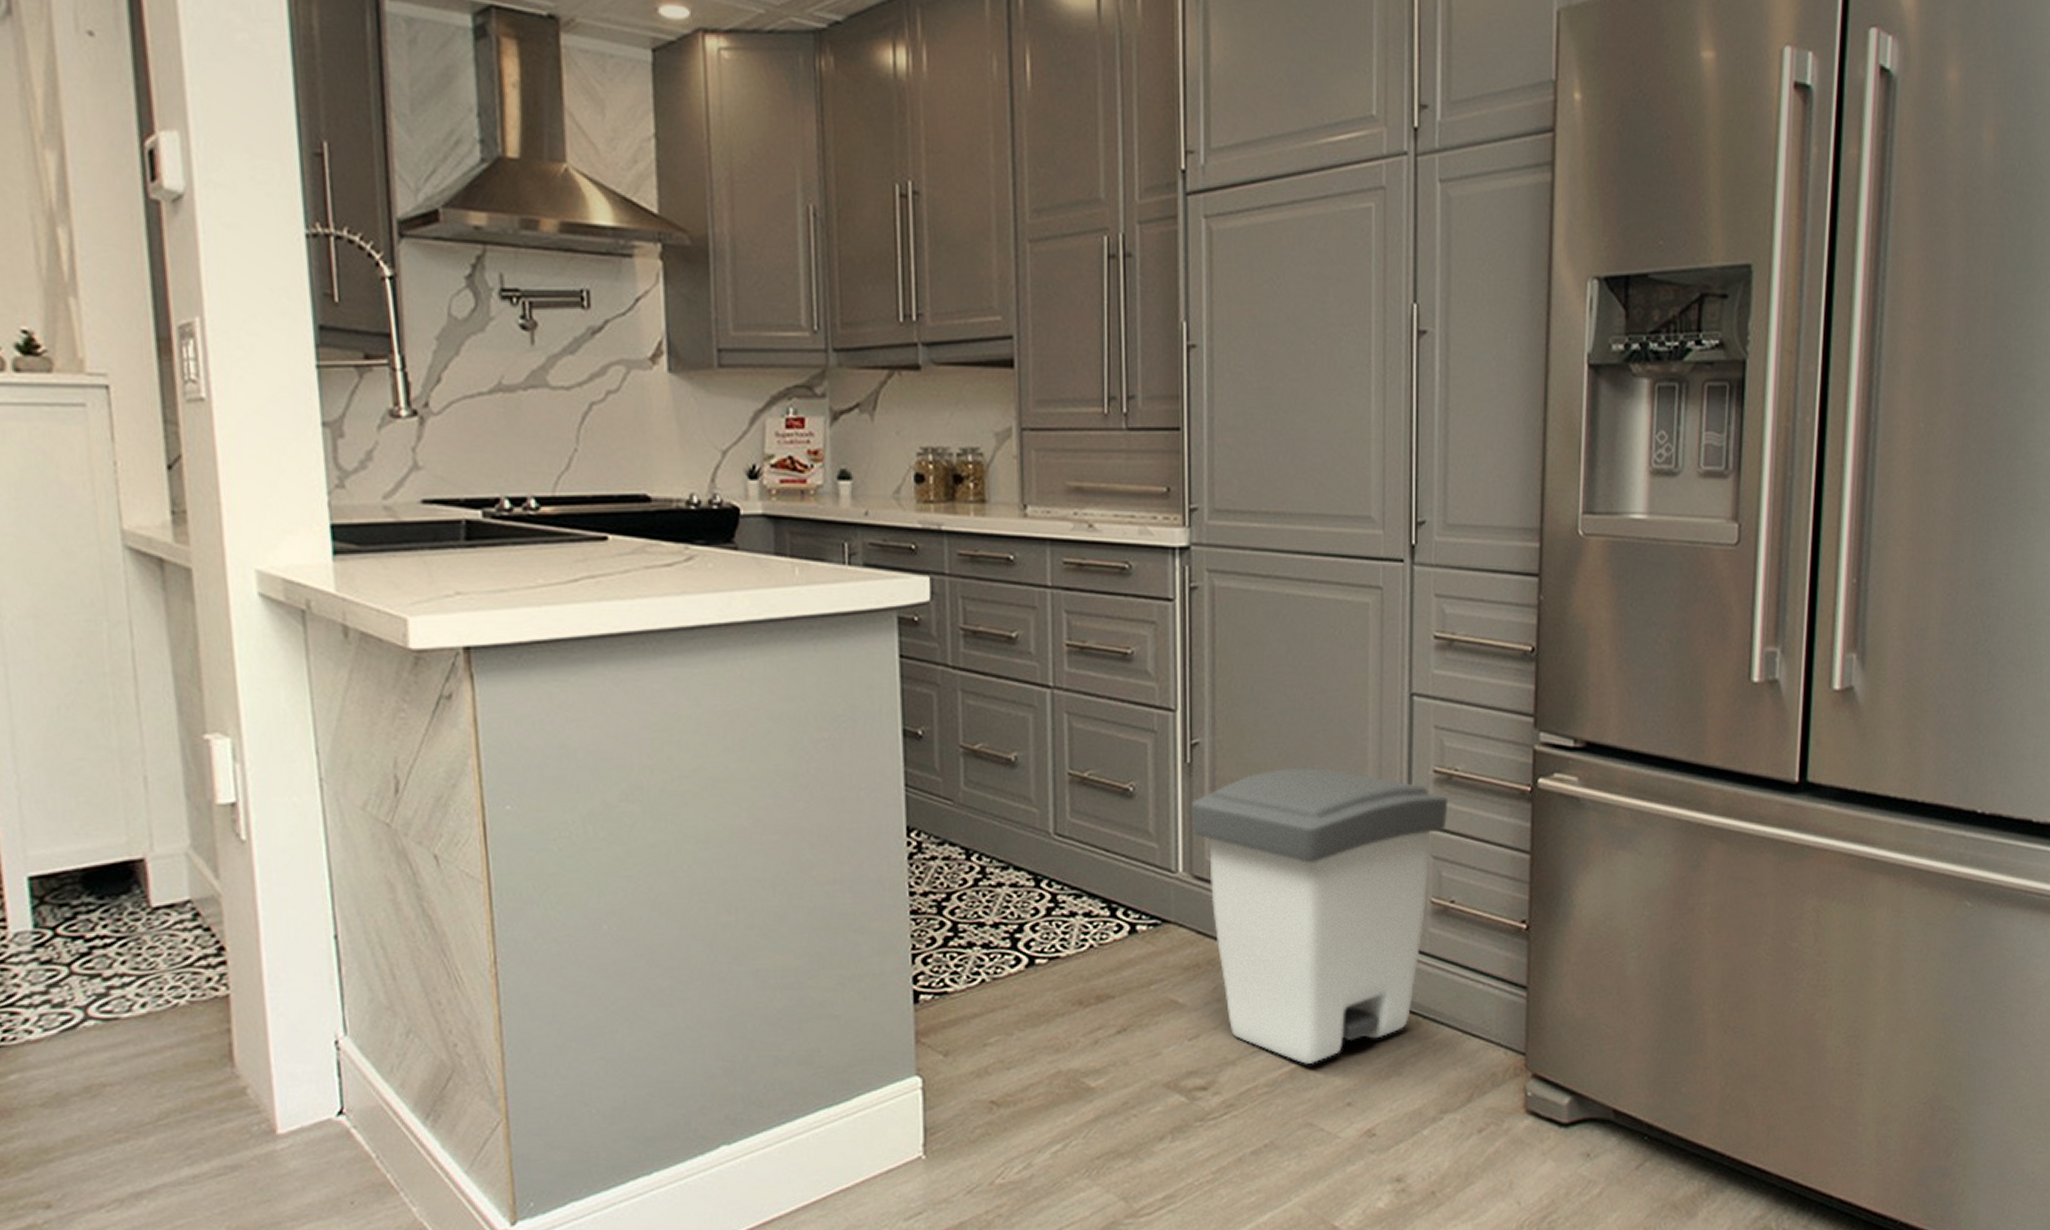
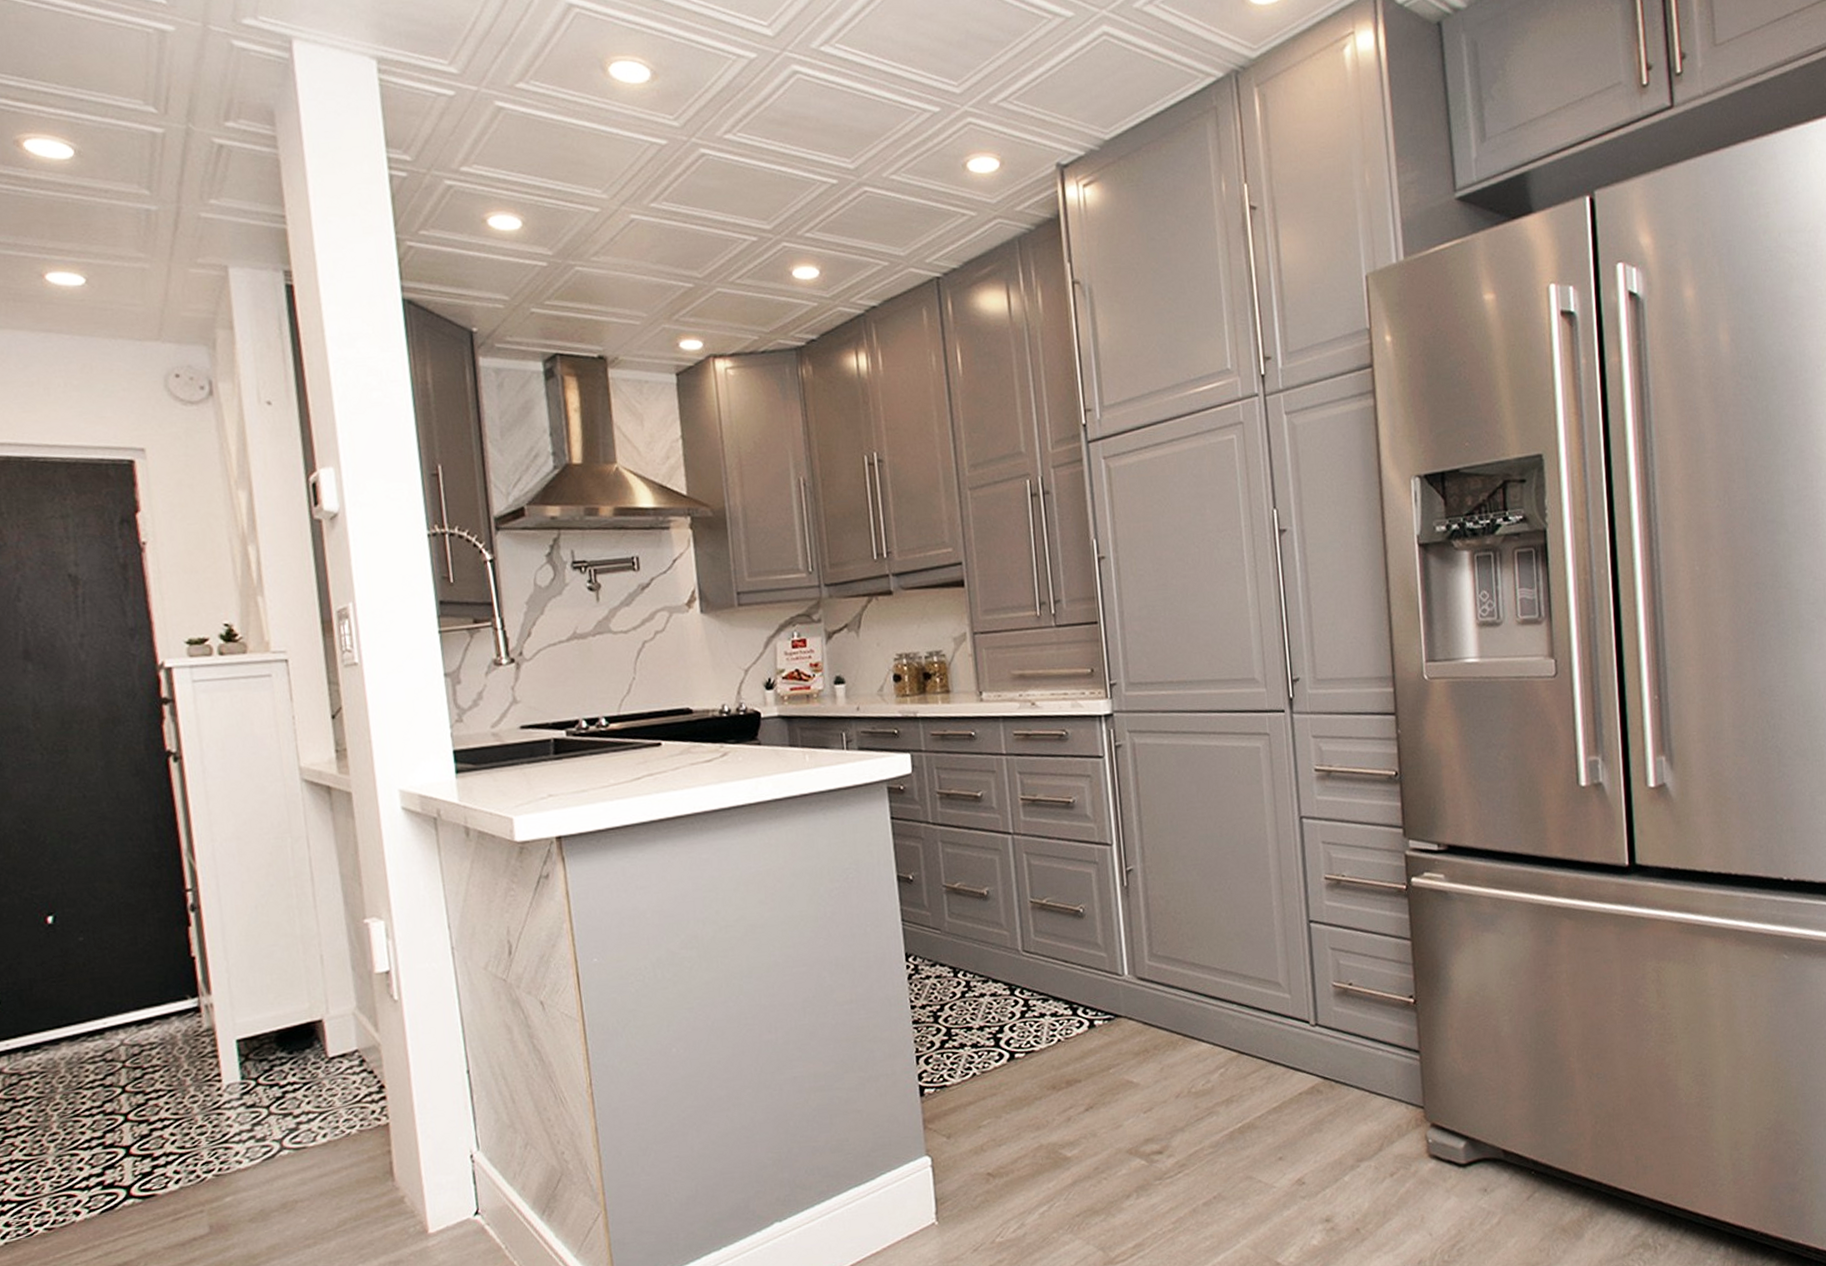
trash can: present [1191,767,1449,1064] -> none [1130,882,1340,1127]

